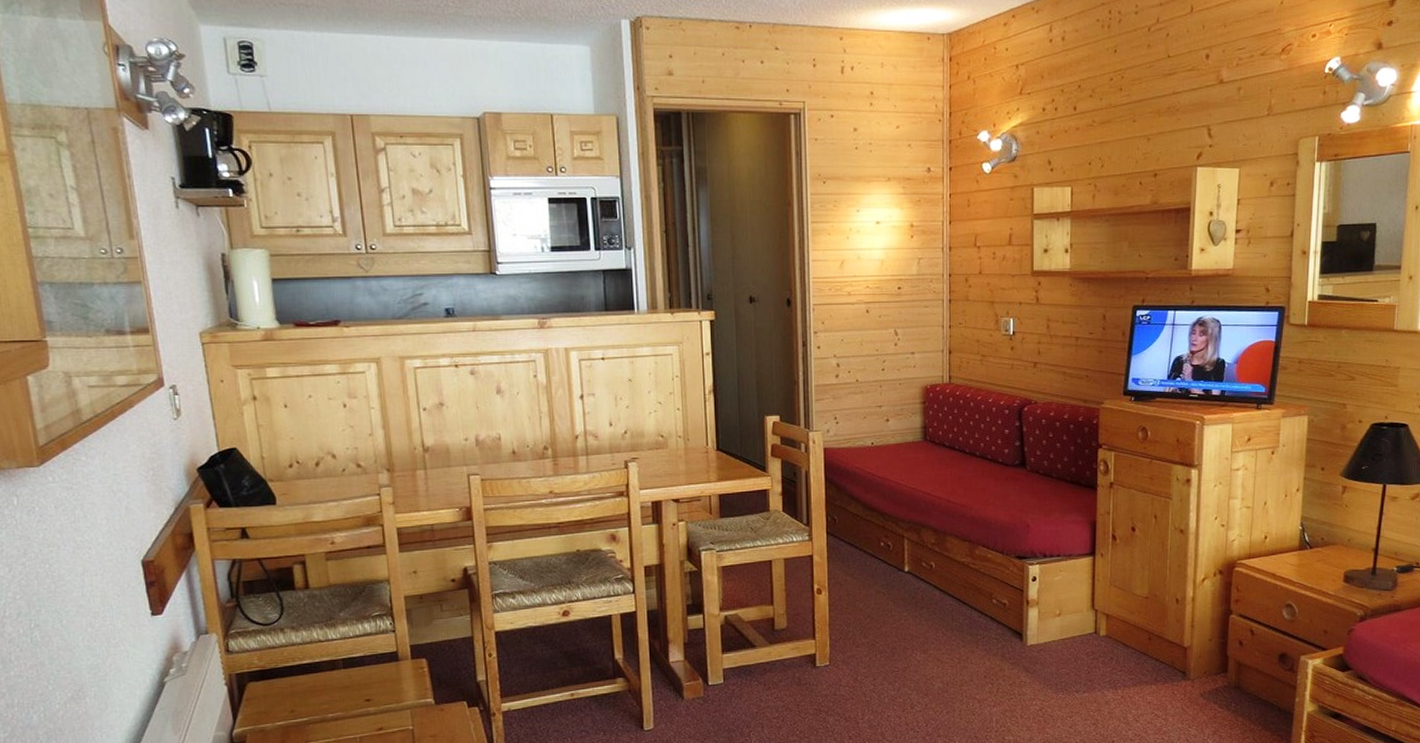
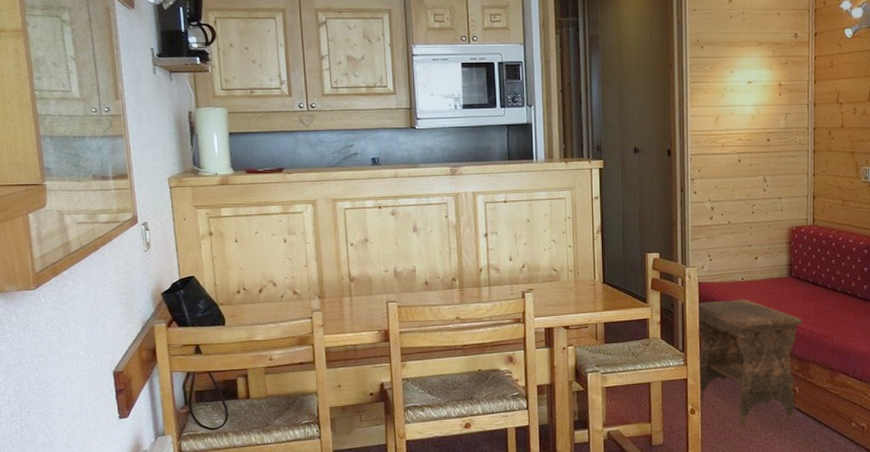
footstool: none [823,466,939,606] -> present [697,299,803,426]

